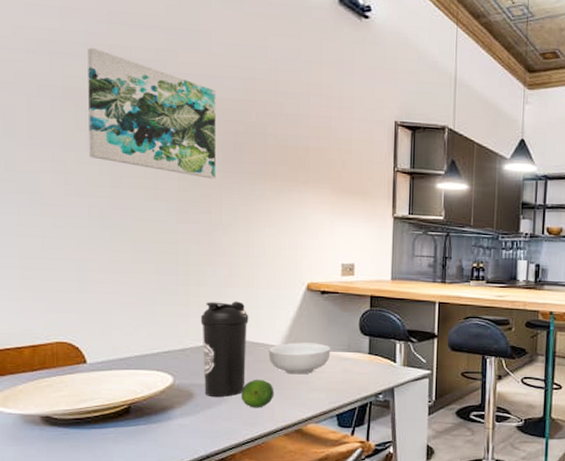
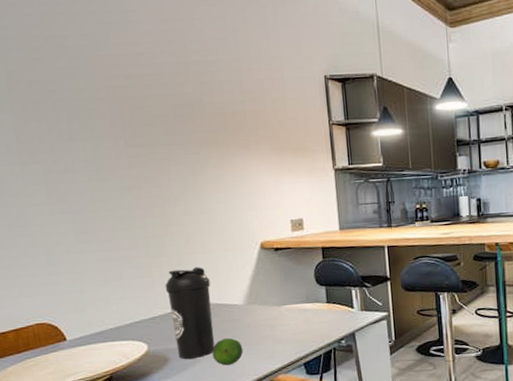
wall art: present [88,47,216,179] -> none [25,40,161,154]
cereal bowl: present [268,342,331,375] -> none [232,298,291,330]

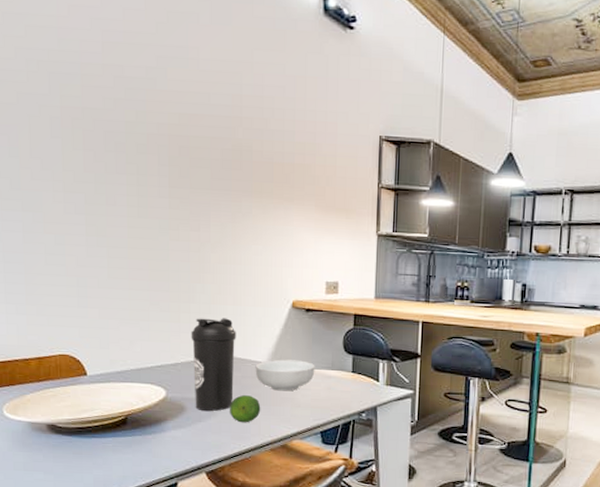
cereal bowl: none [232,298,291,330] -> present [255,359,315,391]

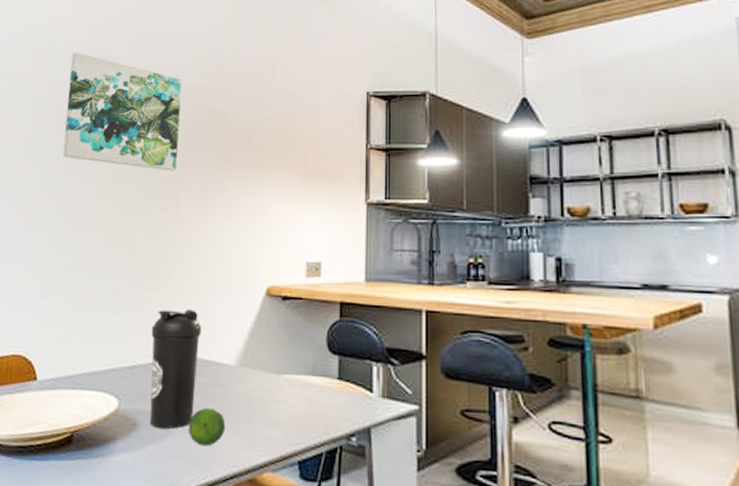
wall art: none [83,67,204,197] -> present [63,52,182,171]
cereal bowl: present [255,359,315,391] -> none [221,361,293,404]

